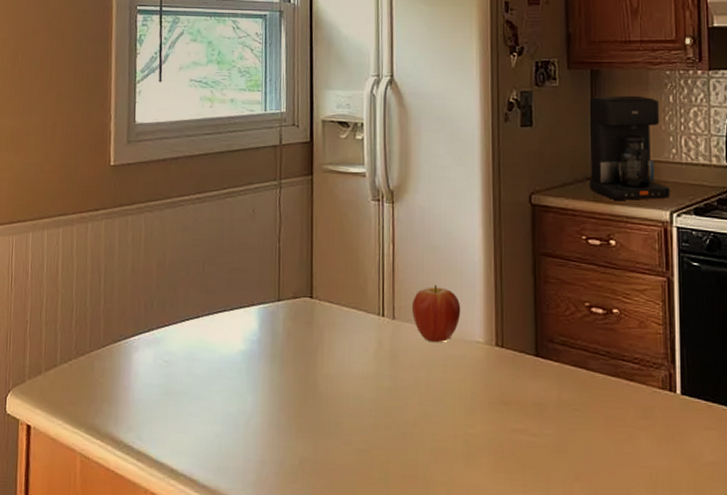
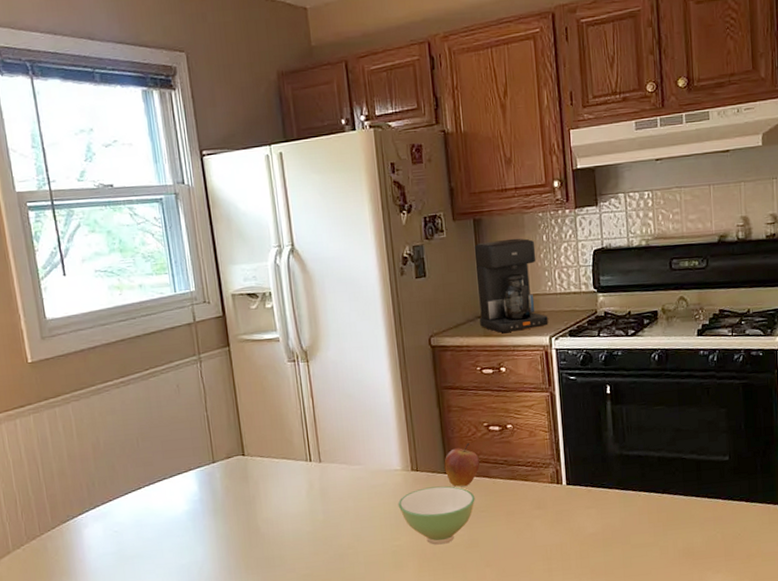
fruit: present [412,284,461,343] -> none [335,427,379,477]
bowl: none [476,369,568,443] -> present [397,486,475,545]
fruit: none [535,324,578,375] -> present [444,443,480,487]

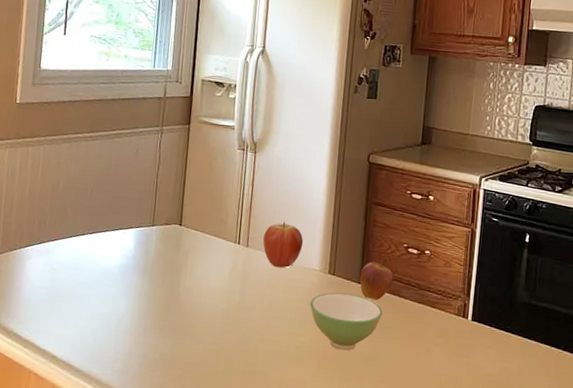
fruit: none [335,427,379,477] -> present [263,221,304,268]
coffee maker: present [474,238,548,334] -> none [417,78,482,166]

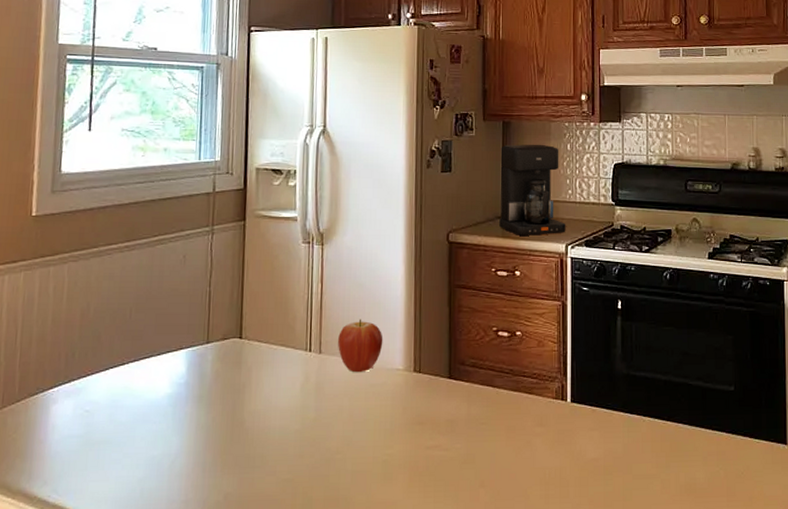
bowl: present [309,292,383,351] -> none [395,391,476,457]
fruit: present [359,260,394,300] -> none [448,347,486,394]
coffee maker: none [417,78,482,166] -> present [499,144,566,237]

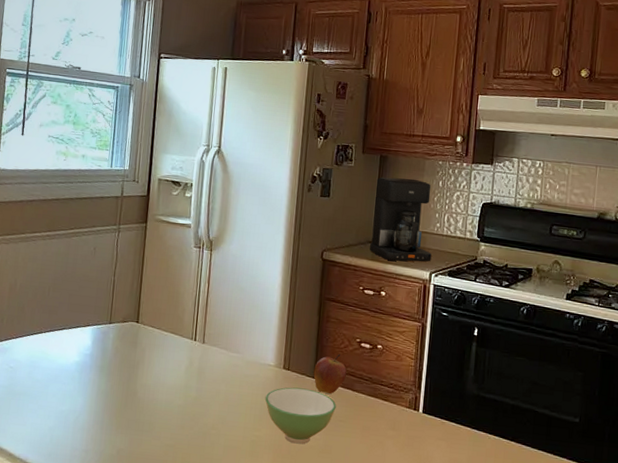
fruit: present [338,319,383,373] -> none [219,318,259,364]
bowl: none [395,391,476,457] -> present [265,387,336,444]
fruit: none [448,347,486,394] -> present [313,354,347,394]

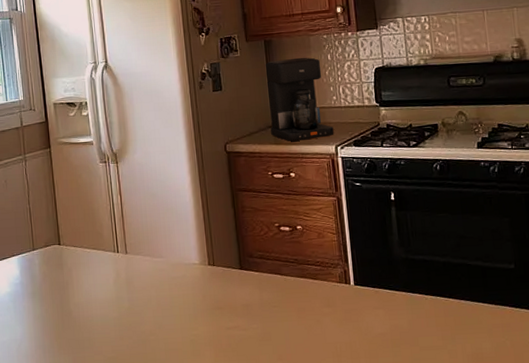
bowl: present [265,387,336,444] -> none [196,280,268,336]
fruit: present [313,354,347,394] -> none [238,242,272,282]

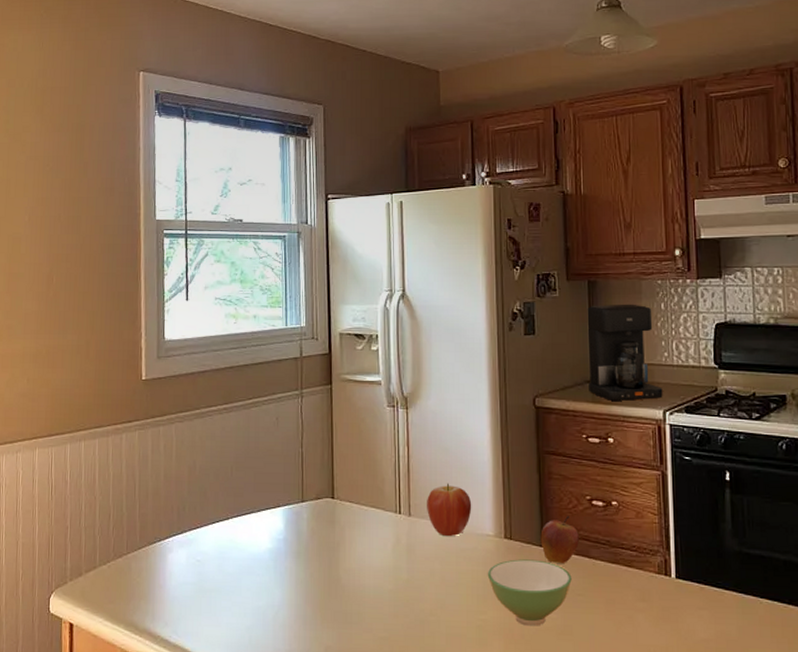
fruit: none [140,223,179,268] -> present [427,483,472,537]
bowl: none [196,280,268,336] -> present [487,559,572,626]
fruit: none [238,242,272,282] -> present [540,516,580,563]

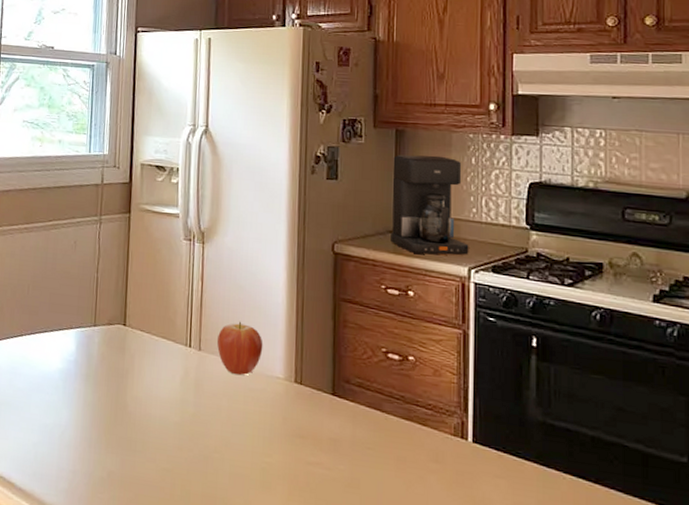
bowl: present [487,559,572,626] -> none [274,405,362,476]
fruit: present [540,516,580,563] -> none [331,366,373,415]

